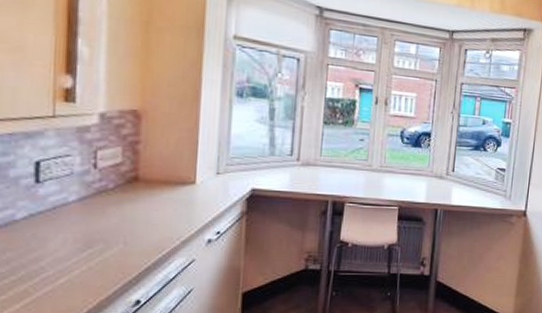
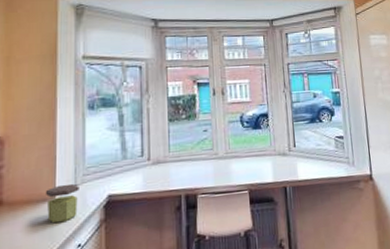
jar: none [184,170,222,208] -> present [45,183,79,224]

